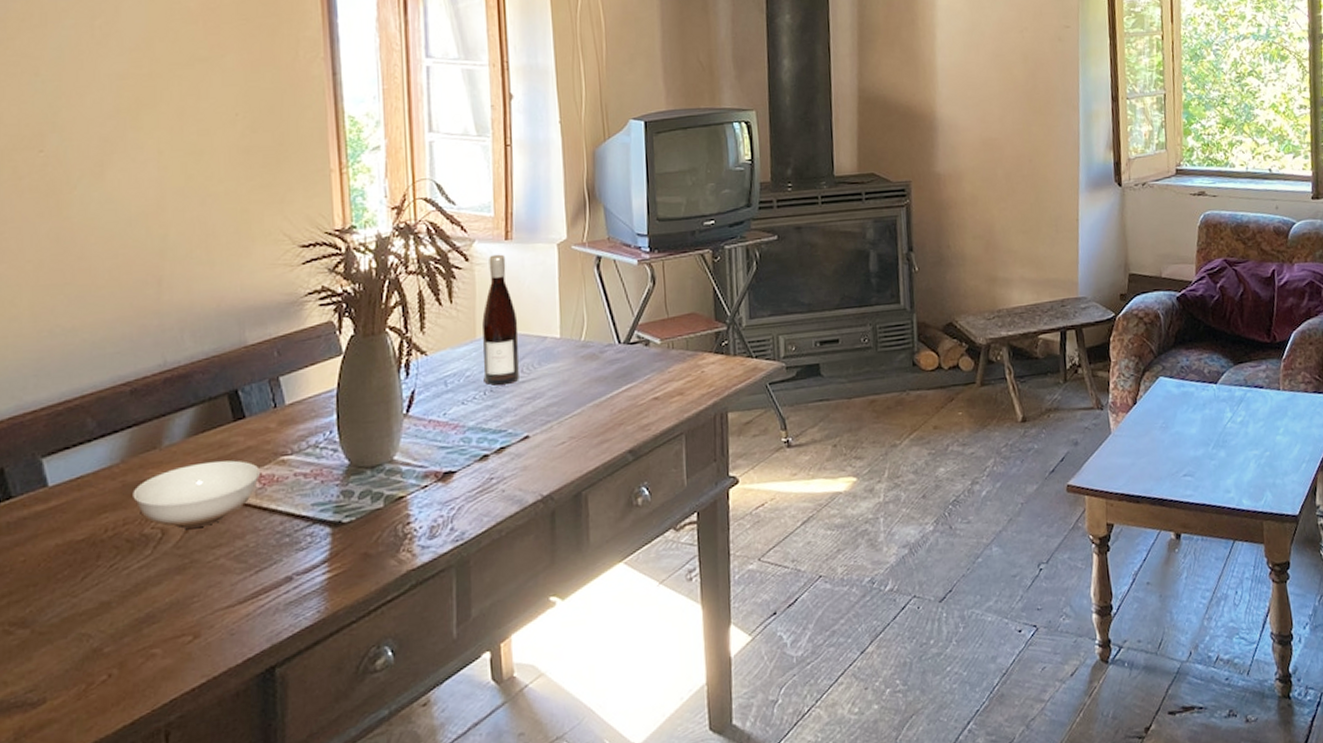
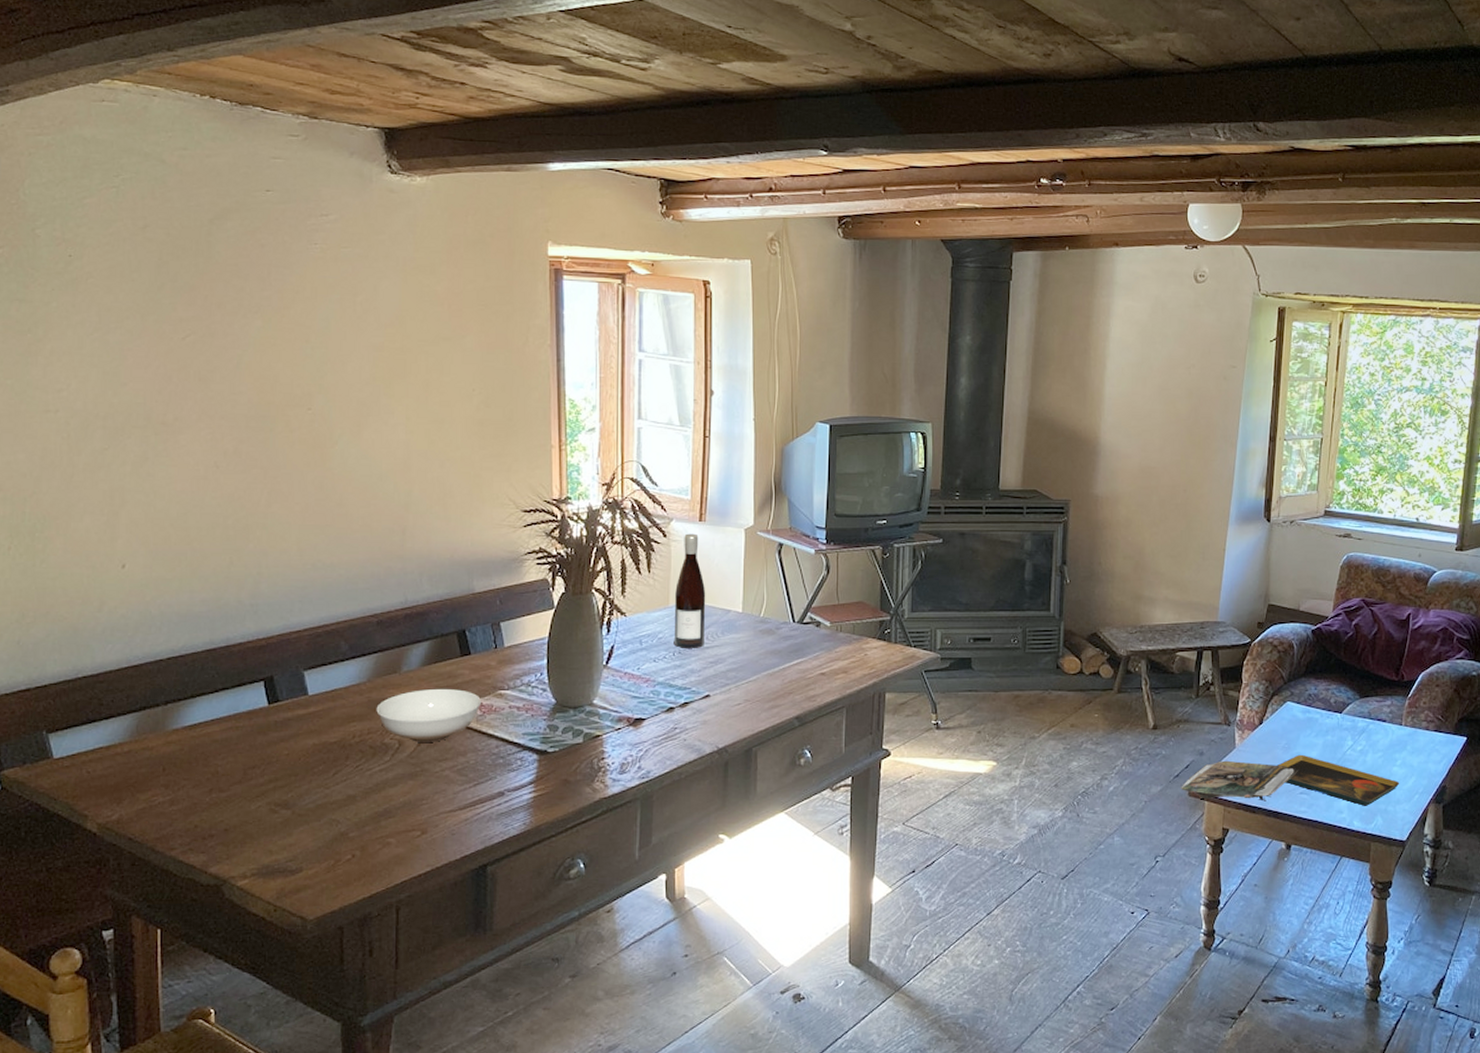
magazine: none [1058,447,1180,494] -> present [1181,760,1299,801]
decorative tray: none [1157,432,1285,482] -> present [1277,754,1400,806]

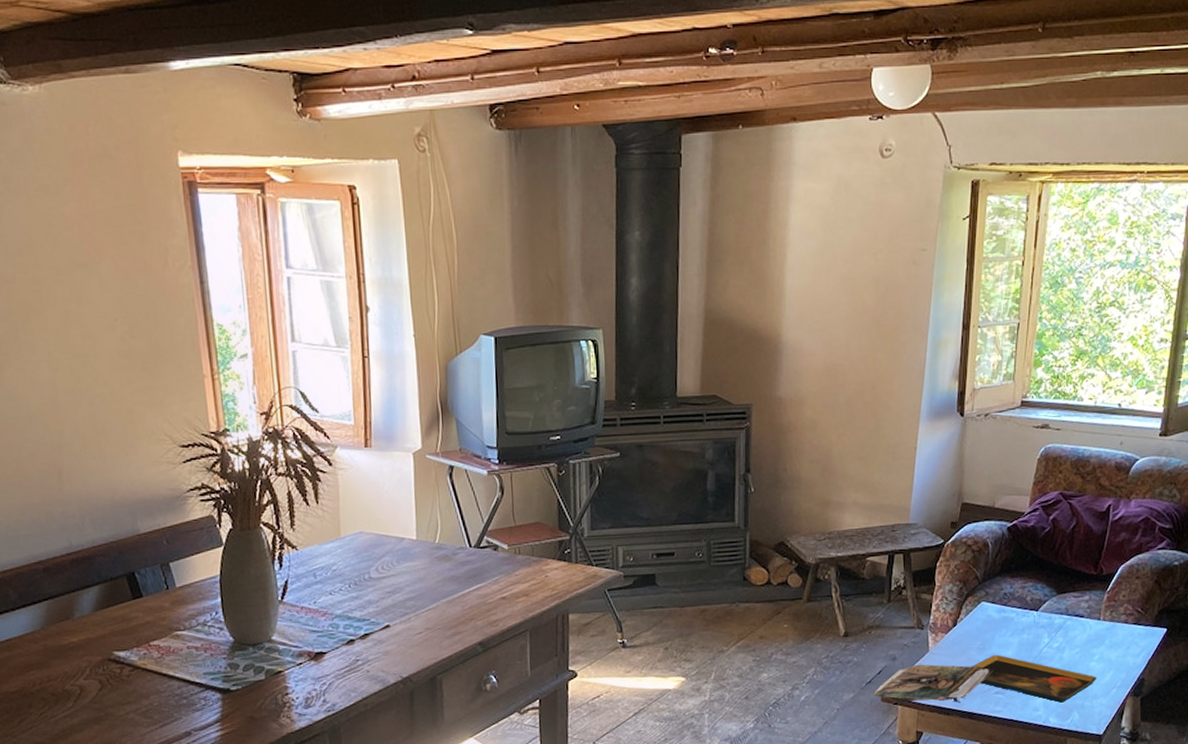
bowl: present [376,688,482,742] -> none [53,632,160,687]
bottle: present [675,533,706,648] -> none [346,460,380,579]

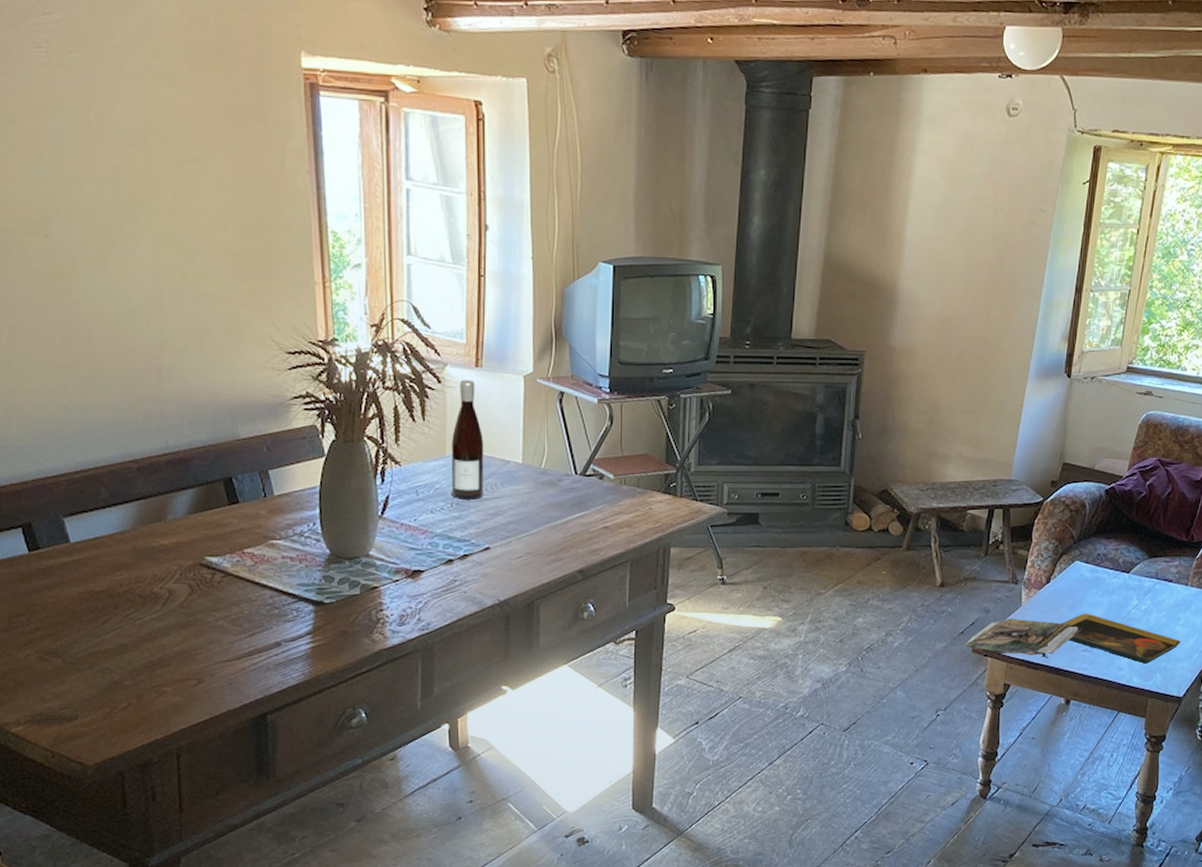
bottle: none [346,460,380,579] -> present [452,379,484,499]

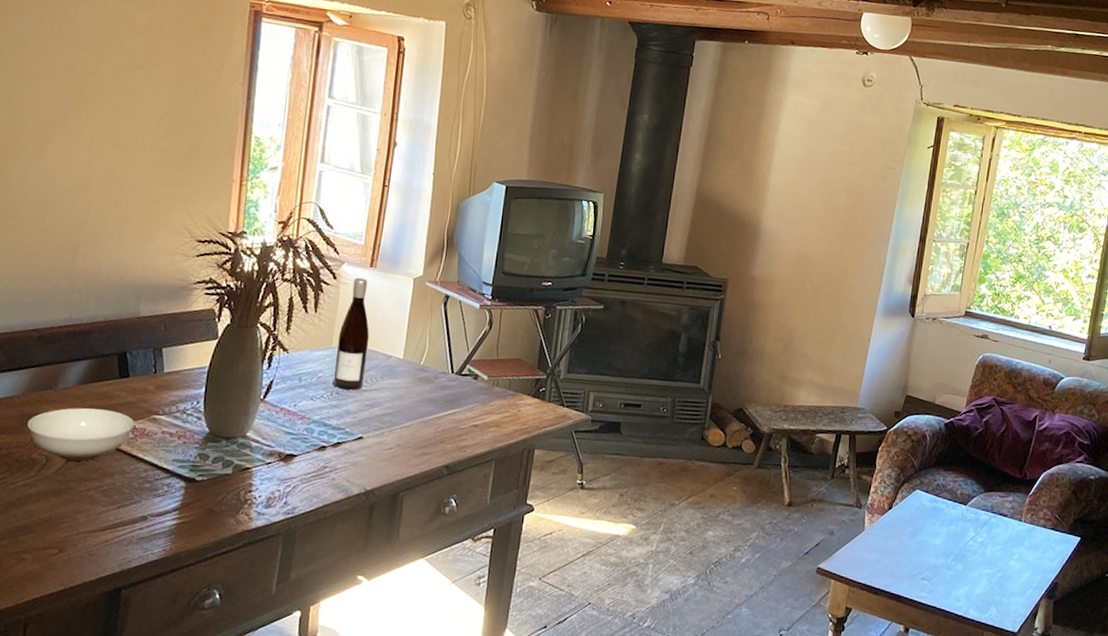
bowl: none [143,537,254,592] -> present [27,407,136,461]
magazine: present [965,618,1083,658] -> none [809,541,923,584]
decorative tray: present [1062,613,1181,664] -> none [902,541,1016,596]

